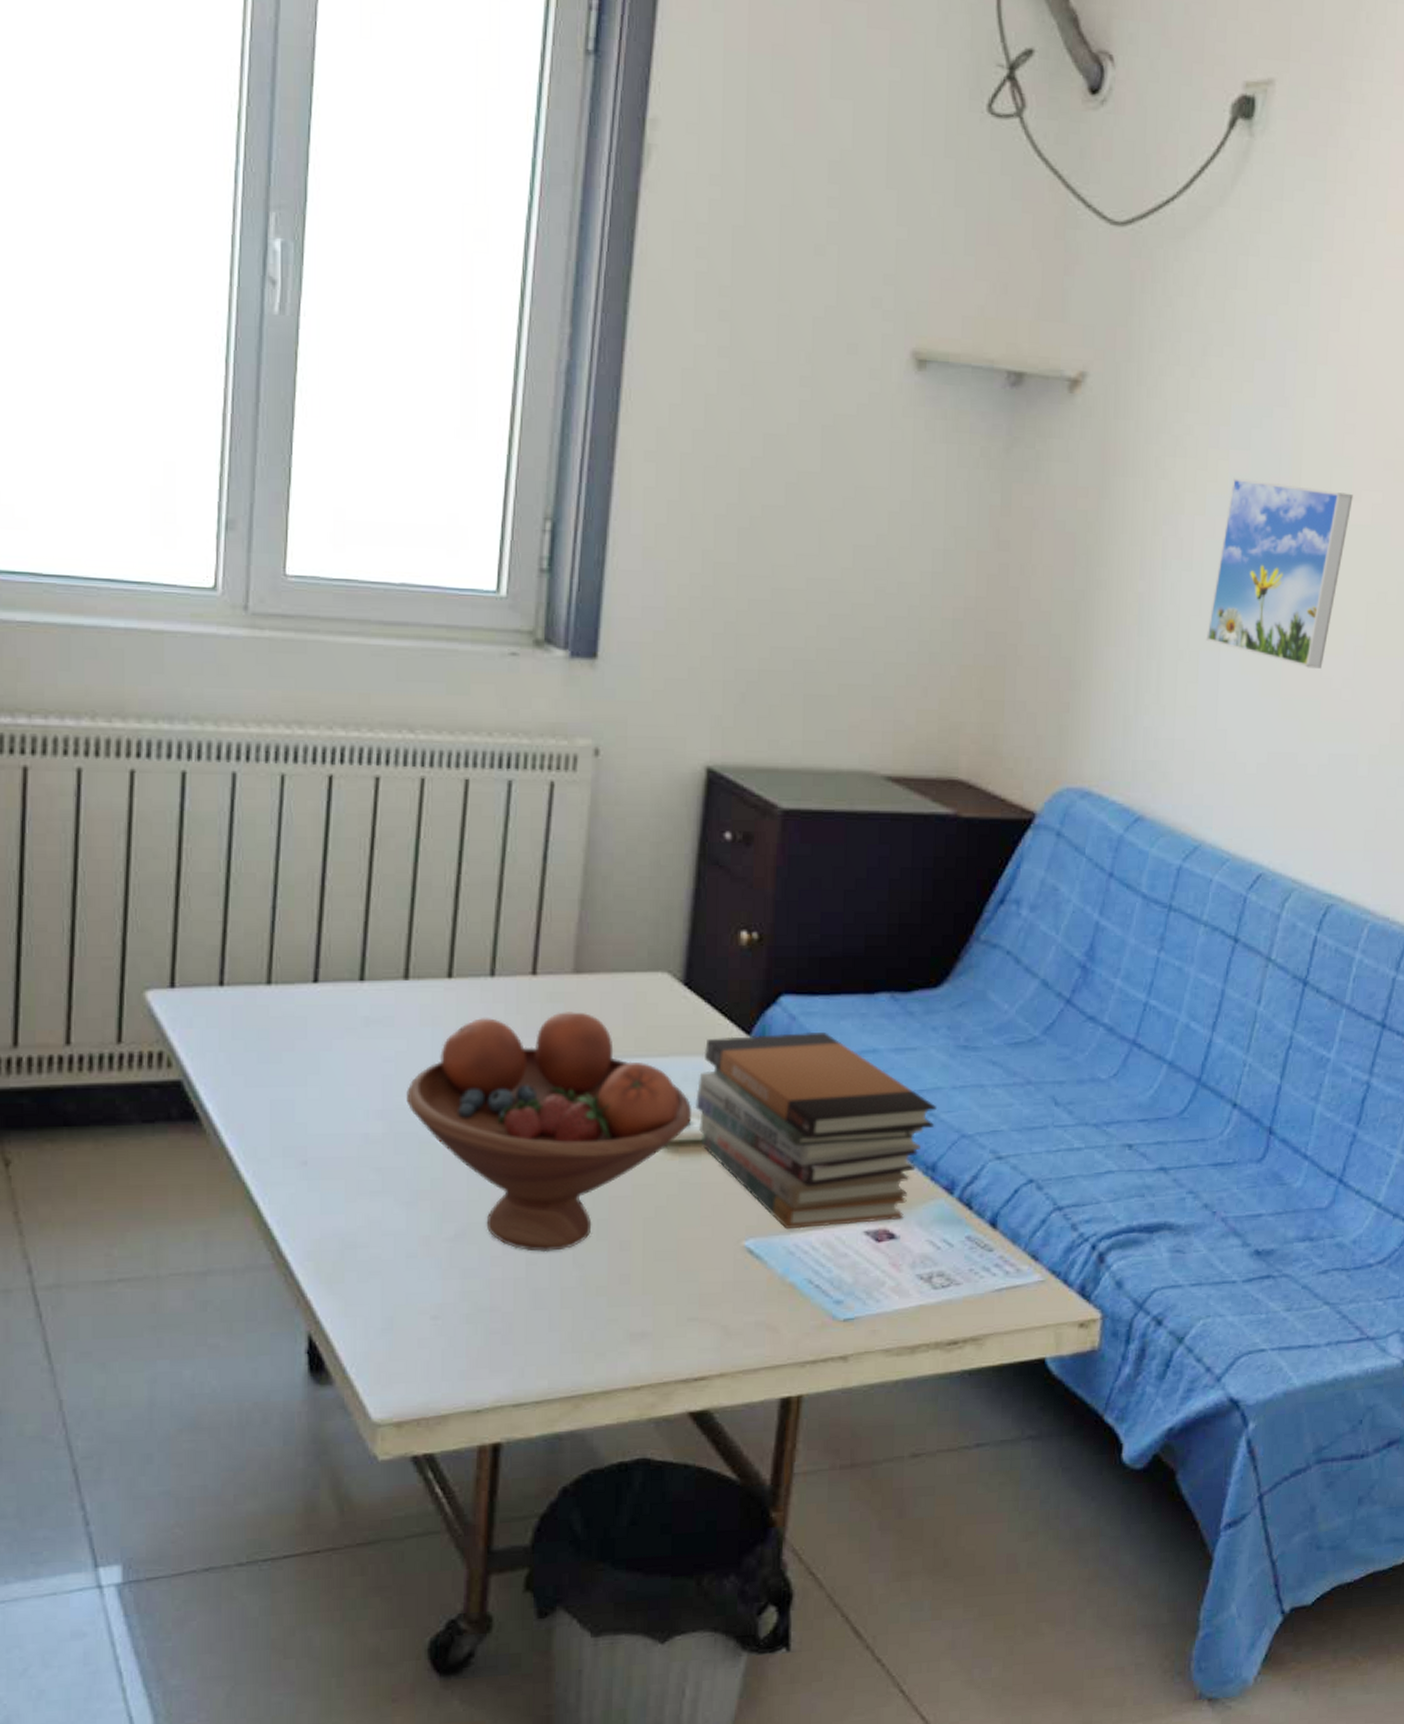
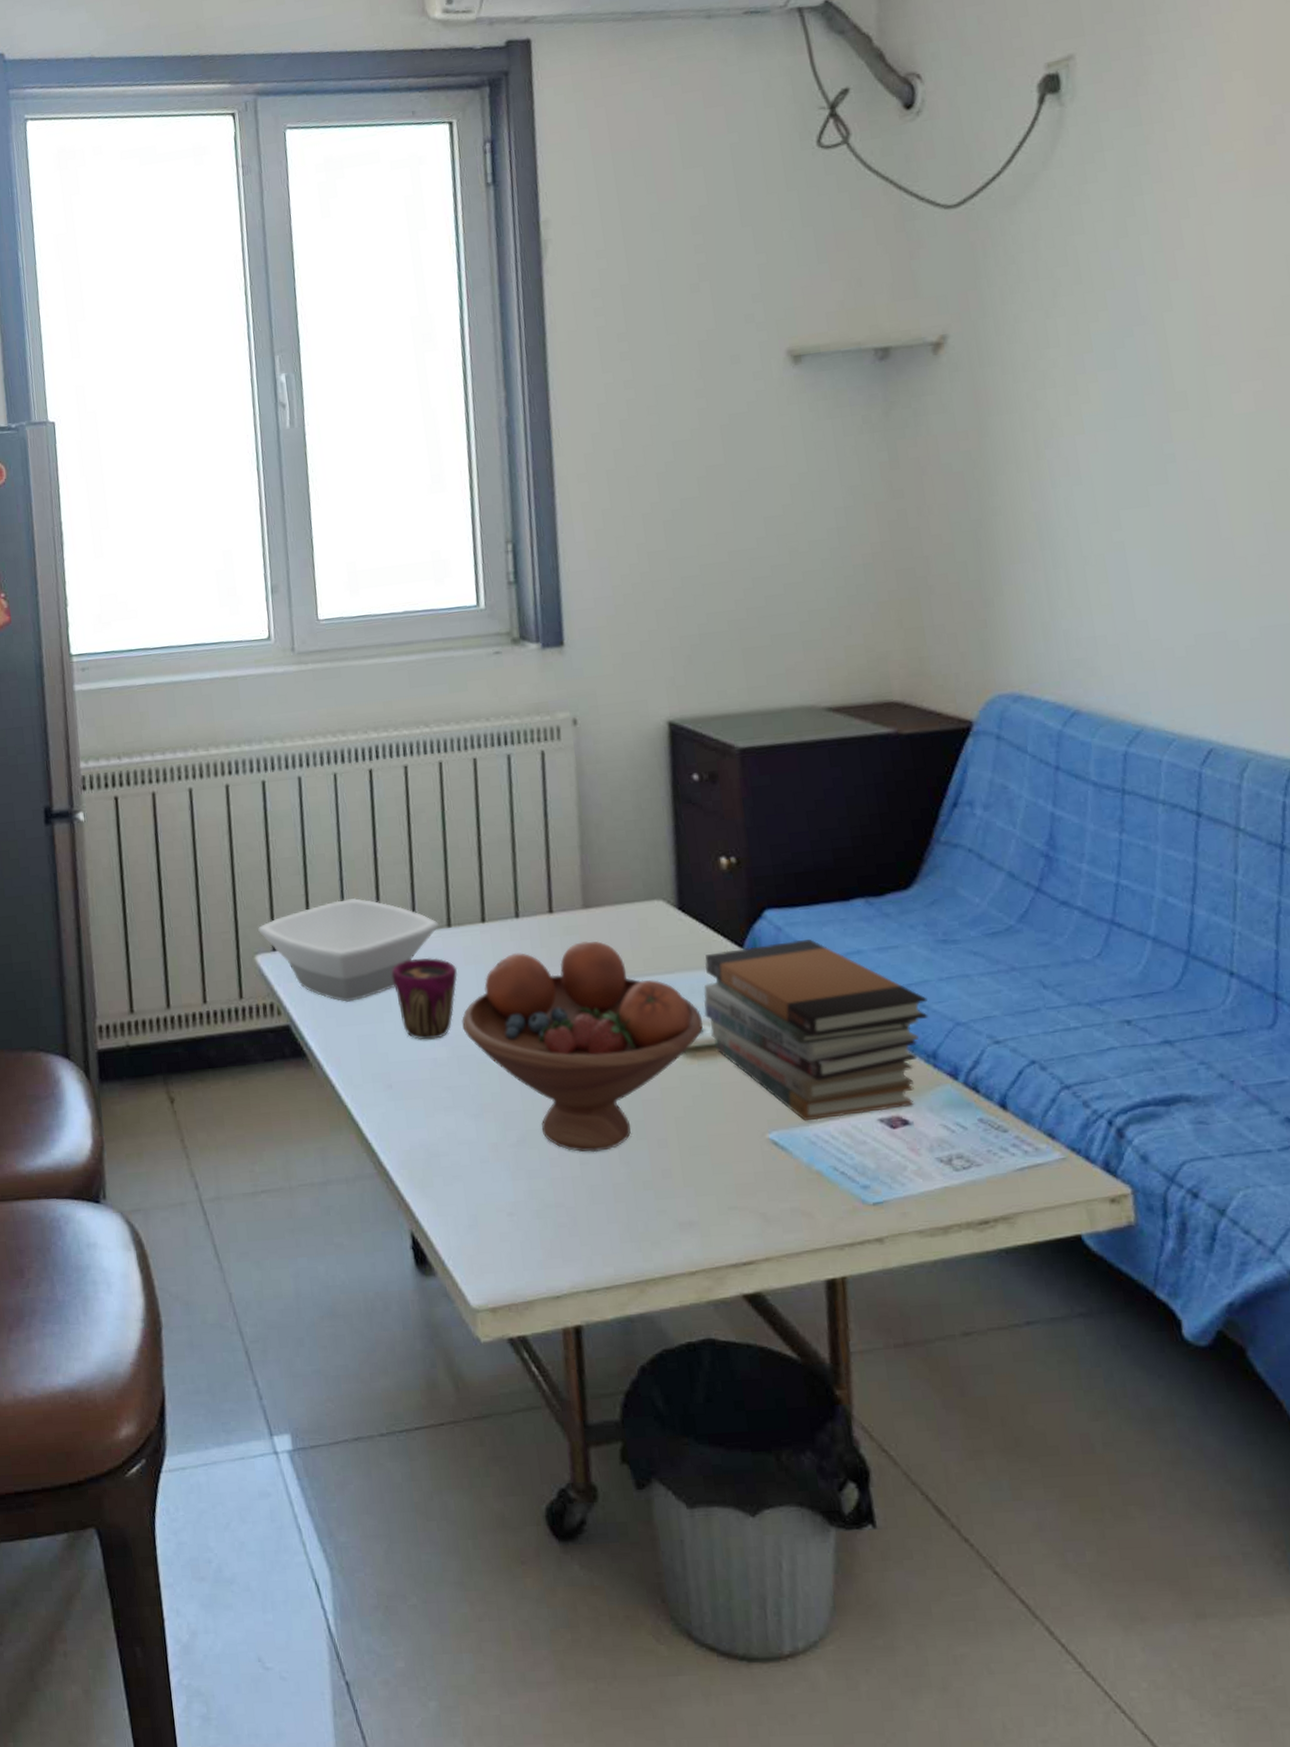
bowl: none [153,931,395,1058] -> present [258,897,440,1002]
cup: none [325,1013,410,1111] -> present [391,957,458,1041]
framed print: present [1205,478,1353,669] -> none [1105,387,1234,552]

